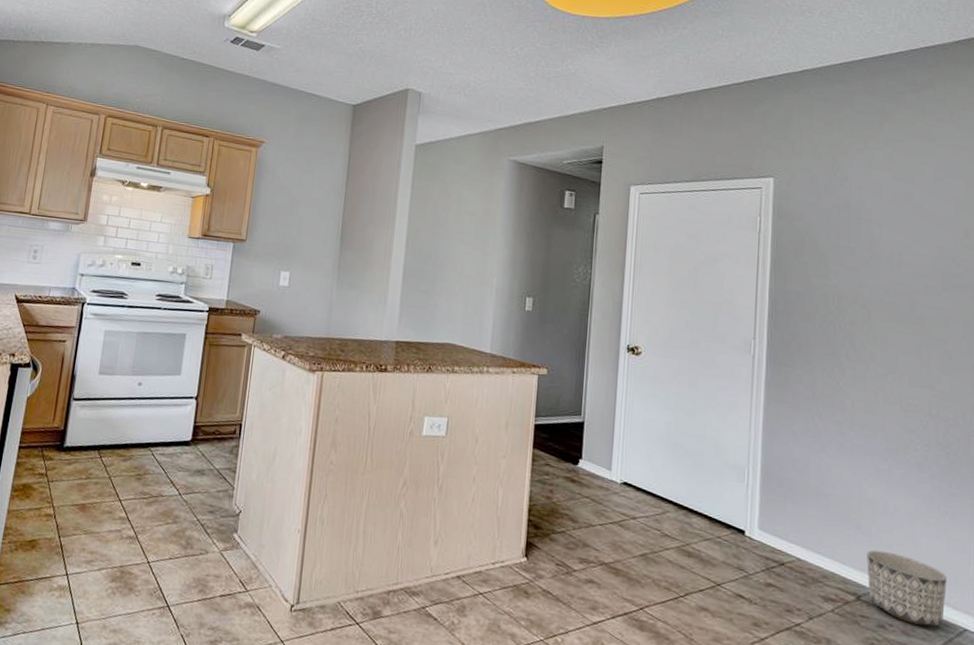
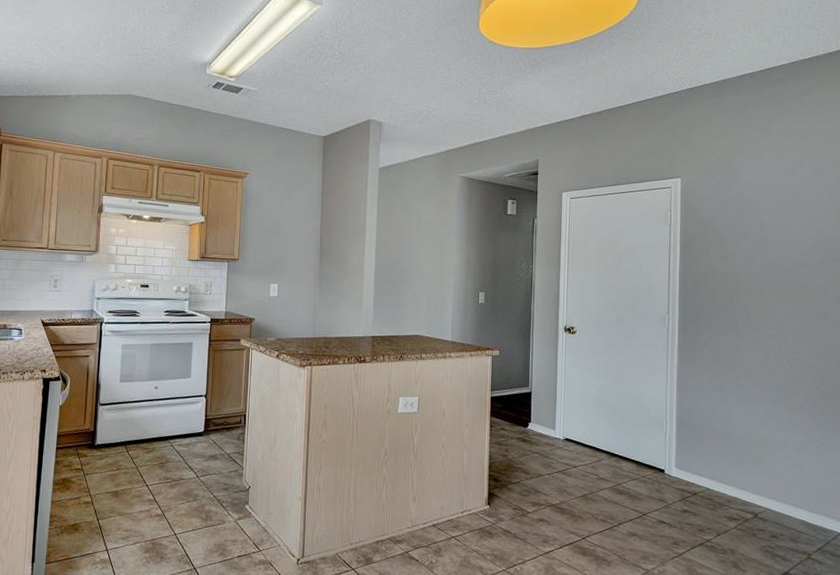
planter: present [867,549,947,627] -> none [762,477,825,533]

